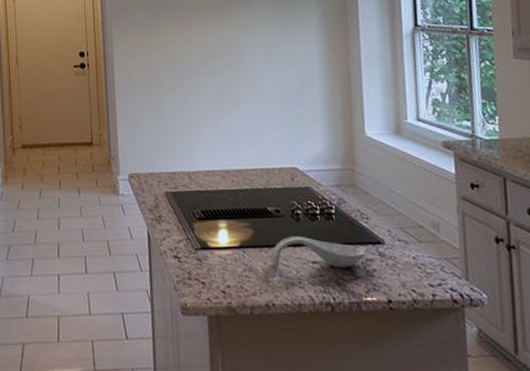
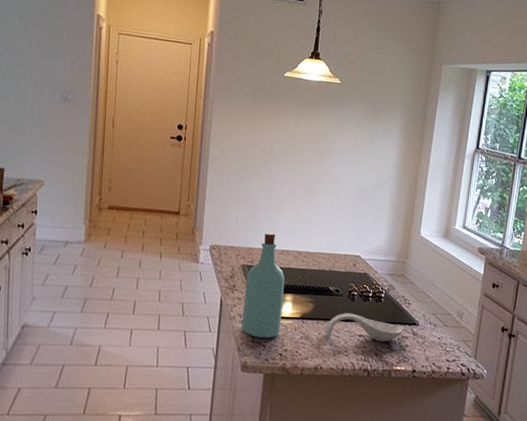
bottle: none [172,153,219,274] -> present [241,232,285,338]

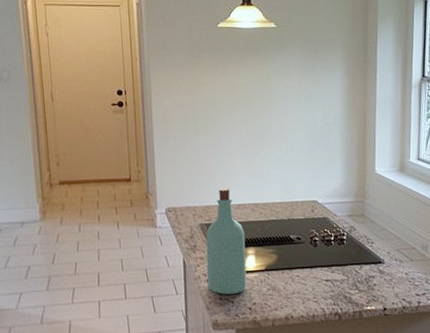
spoon rest: present [325,312,402,342] -> none [291,259,368,286]

